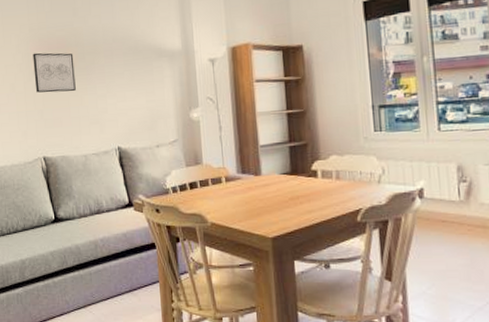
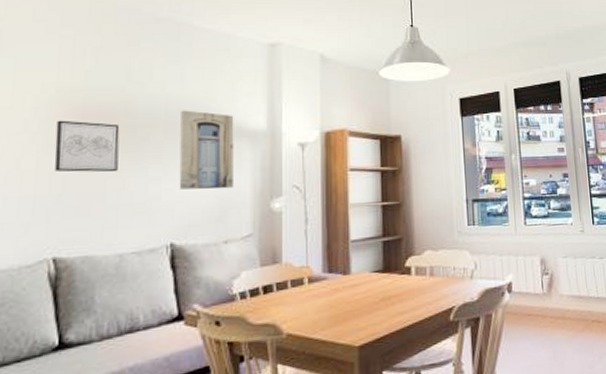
wall art: none [114,37,159,104] -> present [179,110,234,190]

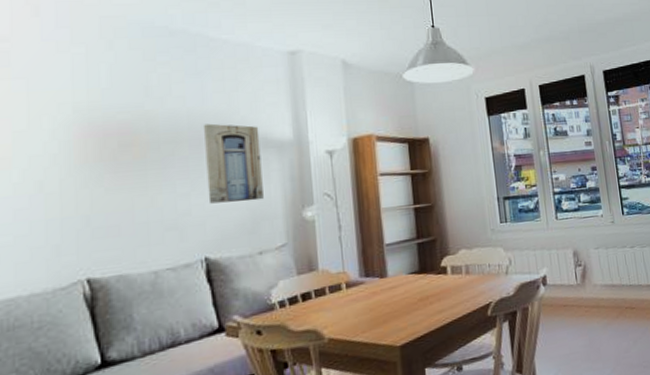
wall art: present [54,120,120,173] -> none [77,140,145,193]

